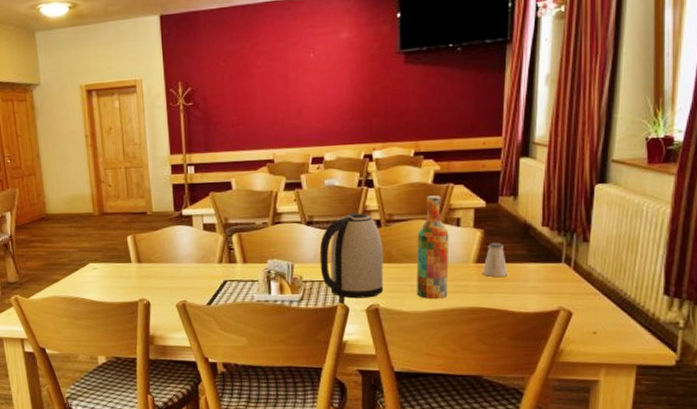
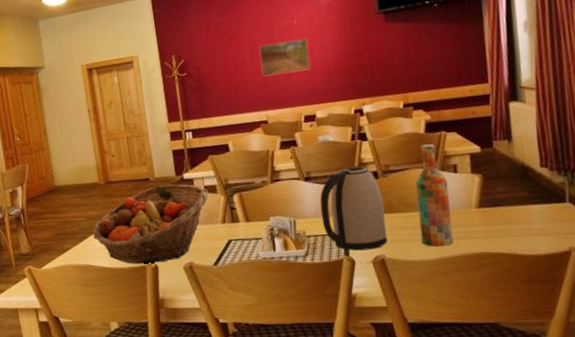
fruit basket: none [84,219,207,300] -> present [92,184,209,265]
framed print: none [271,75,323,113] -> present [259,39,310,77]
saltshaker: present [483,242,509,277] -> none [486,186,513,221]

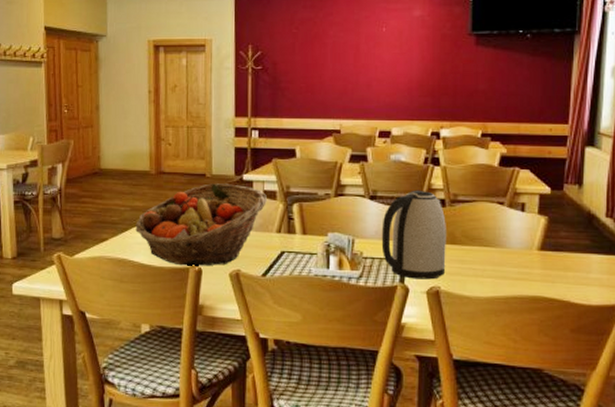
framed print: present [259,39,310,77] -> none [341,50,394,83]
wine bottle: present [415,144,454,247] -> none [478,179,513,286]

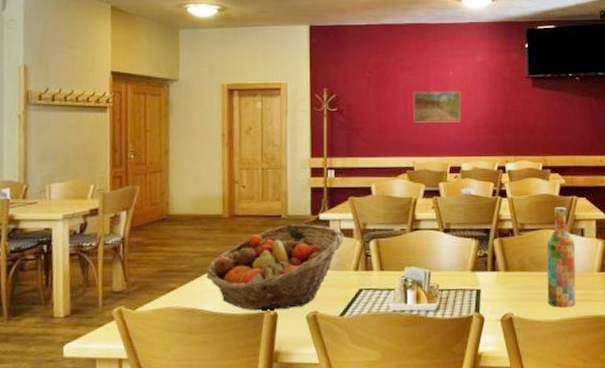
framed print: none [341,50,394,83] -> present [413,92,461,123]
kettle: present [381,189,446,280] -> none [456,221,517,308]
wine bottle: none [478,179,513,286] -> present [546,207,576,308]

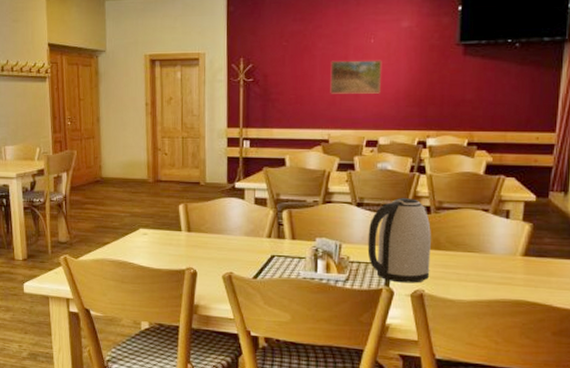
fruit basket: present [206,224,344,311] -> none [135,191,258,269]
kettle: none [456,221,517,308] -> present [367,197,431,283]
wine bottle: present [546,207,576,308] -> none [461,186,498,290]

